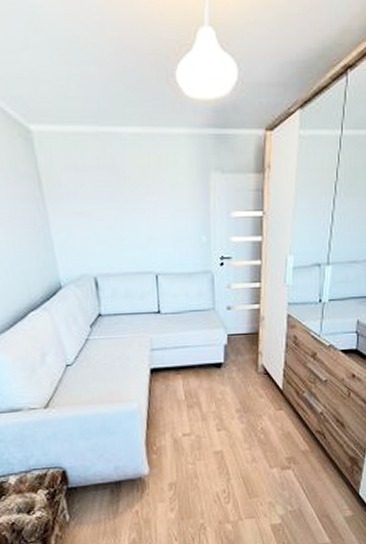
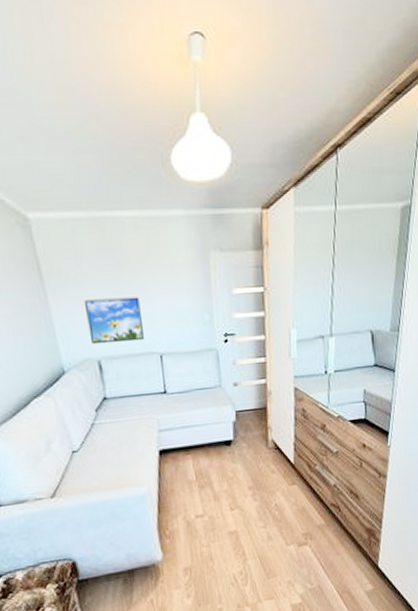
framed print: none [82,215,140,261] -> present [83,297,144,345]

